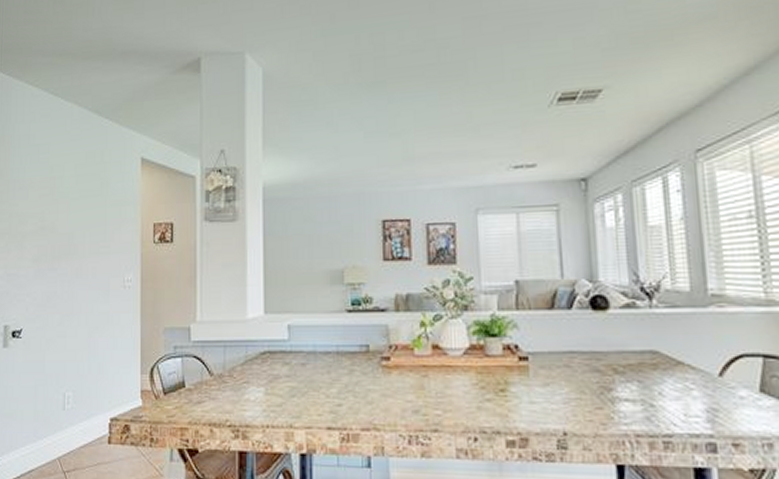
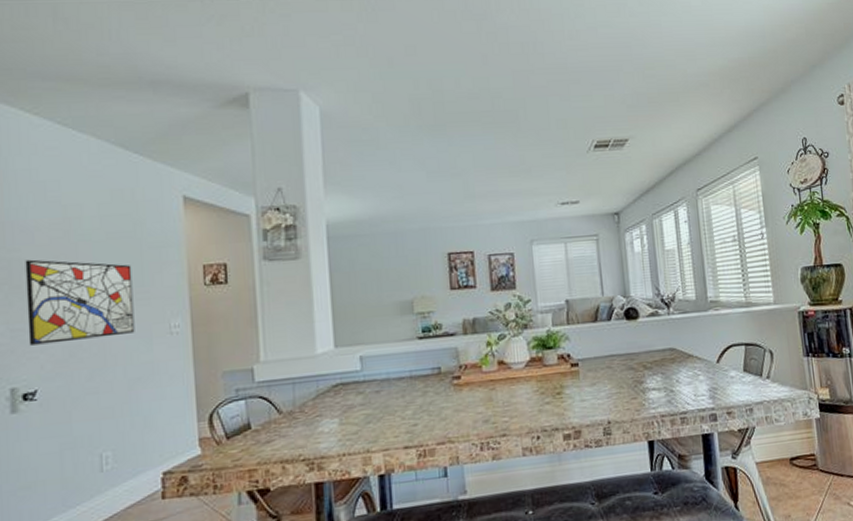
wall art: none [19,213,97,289] -> present [25,259,135,346]

